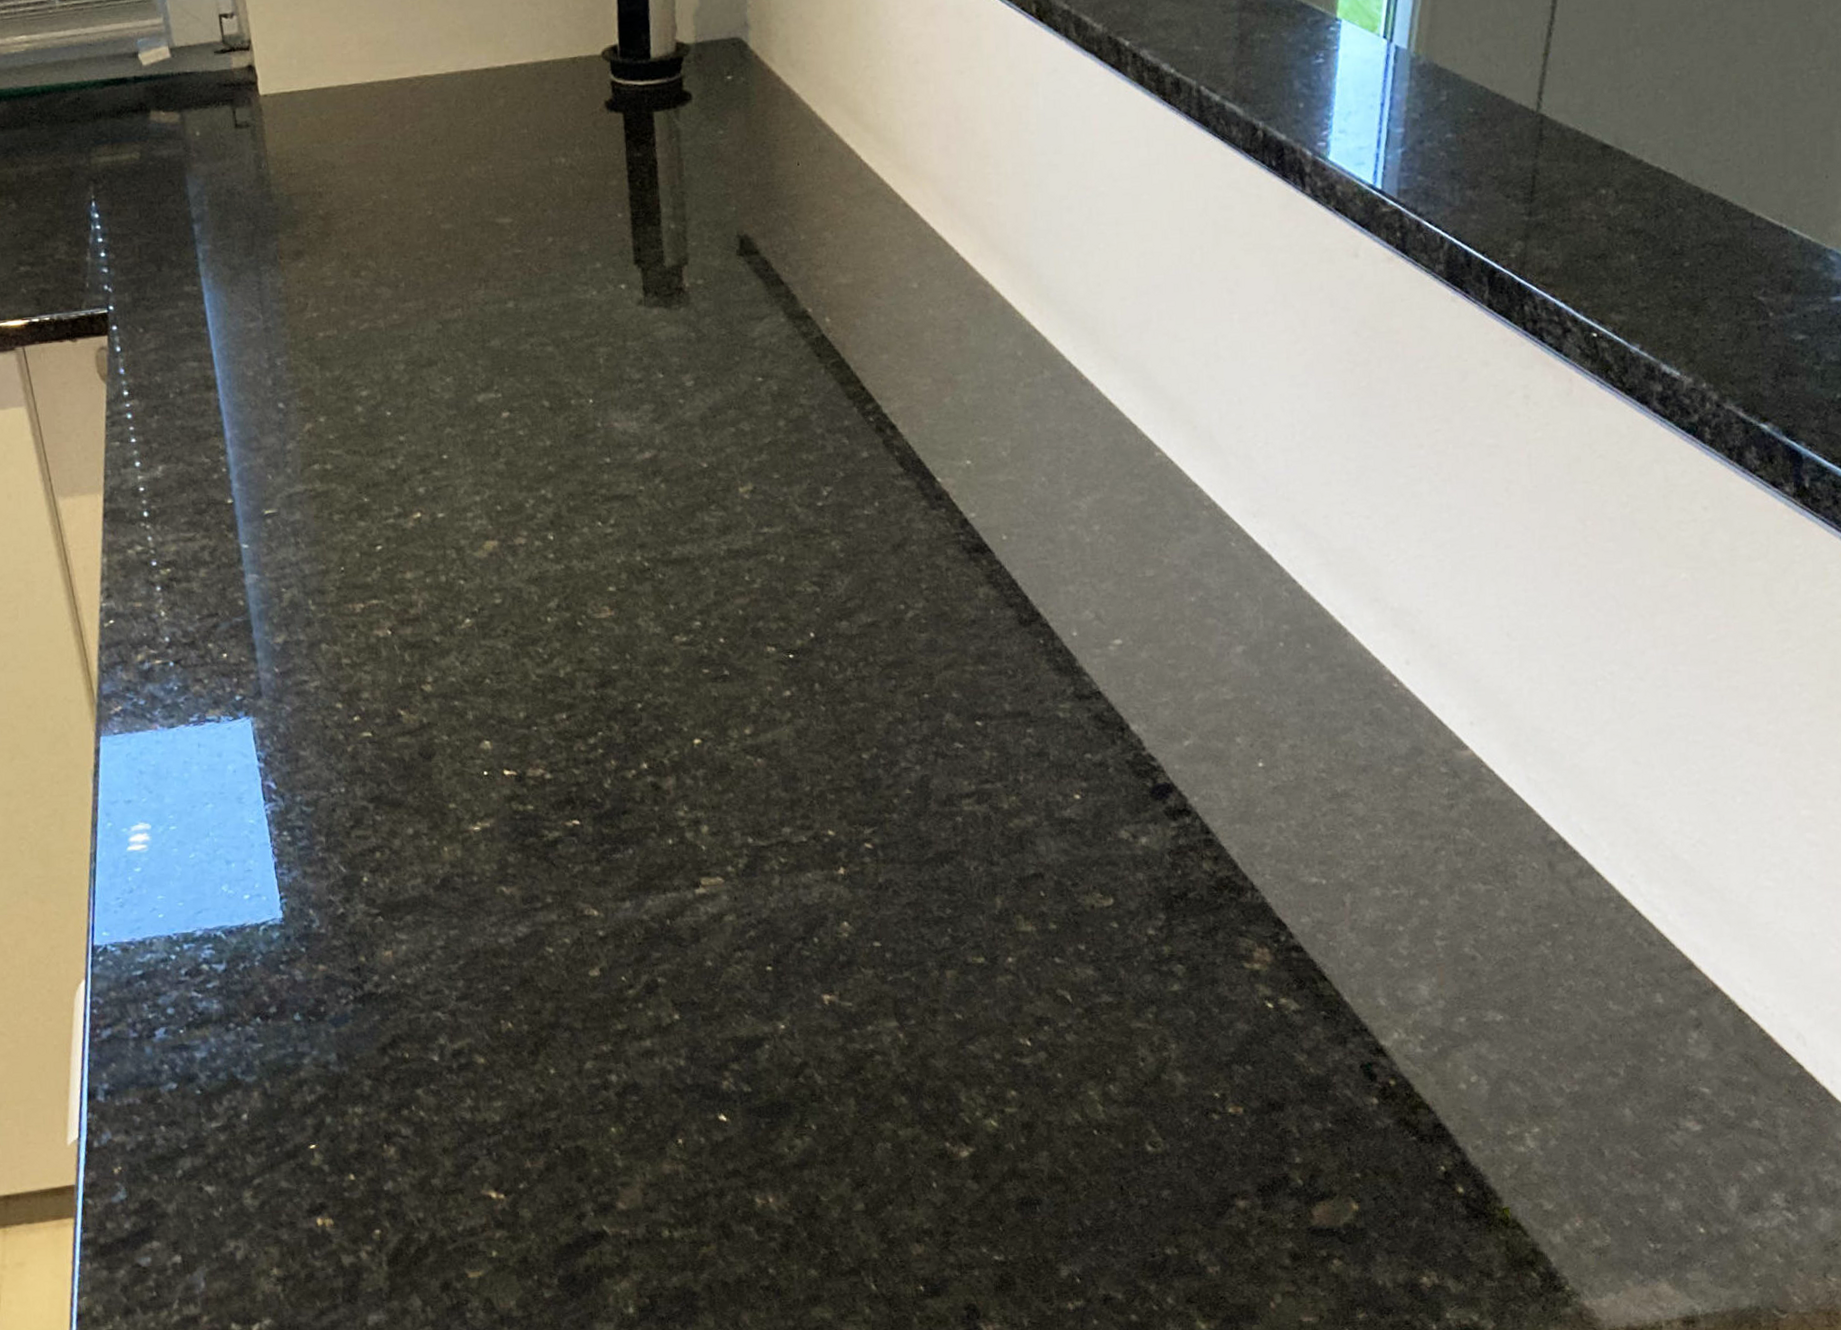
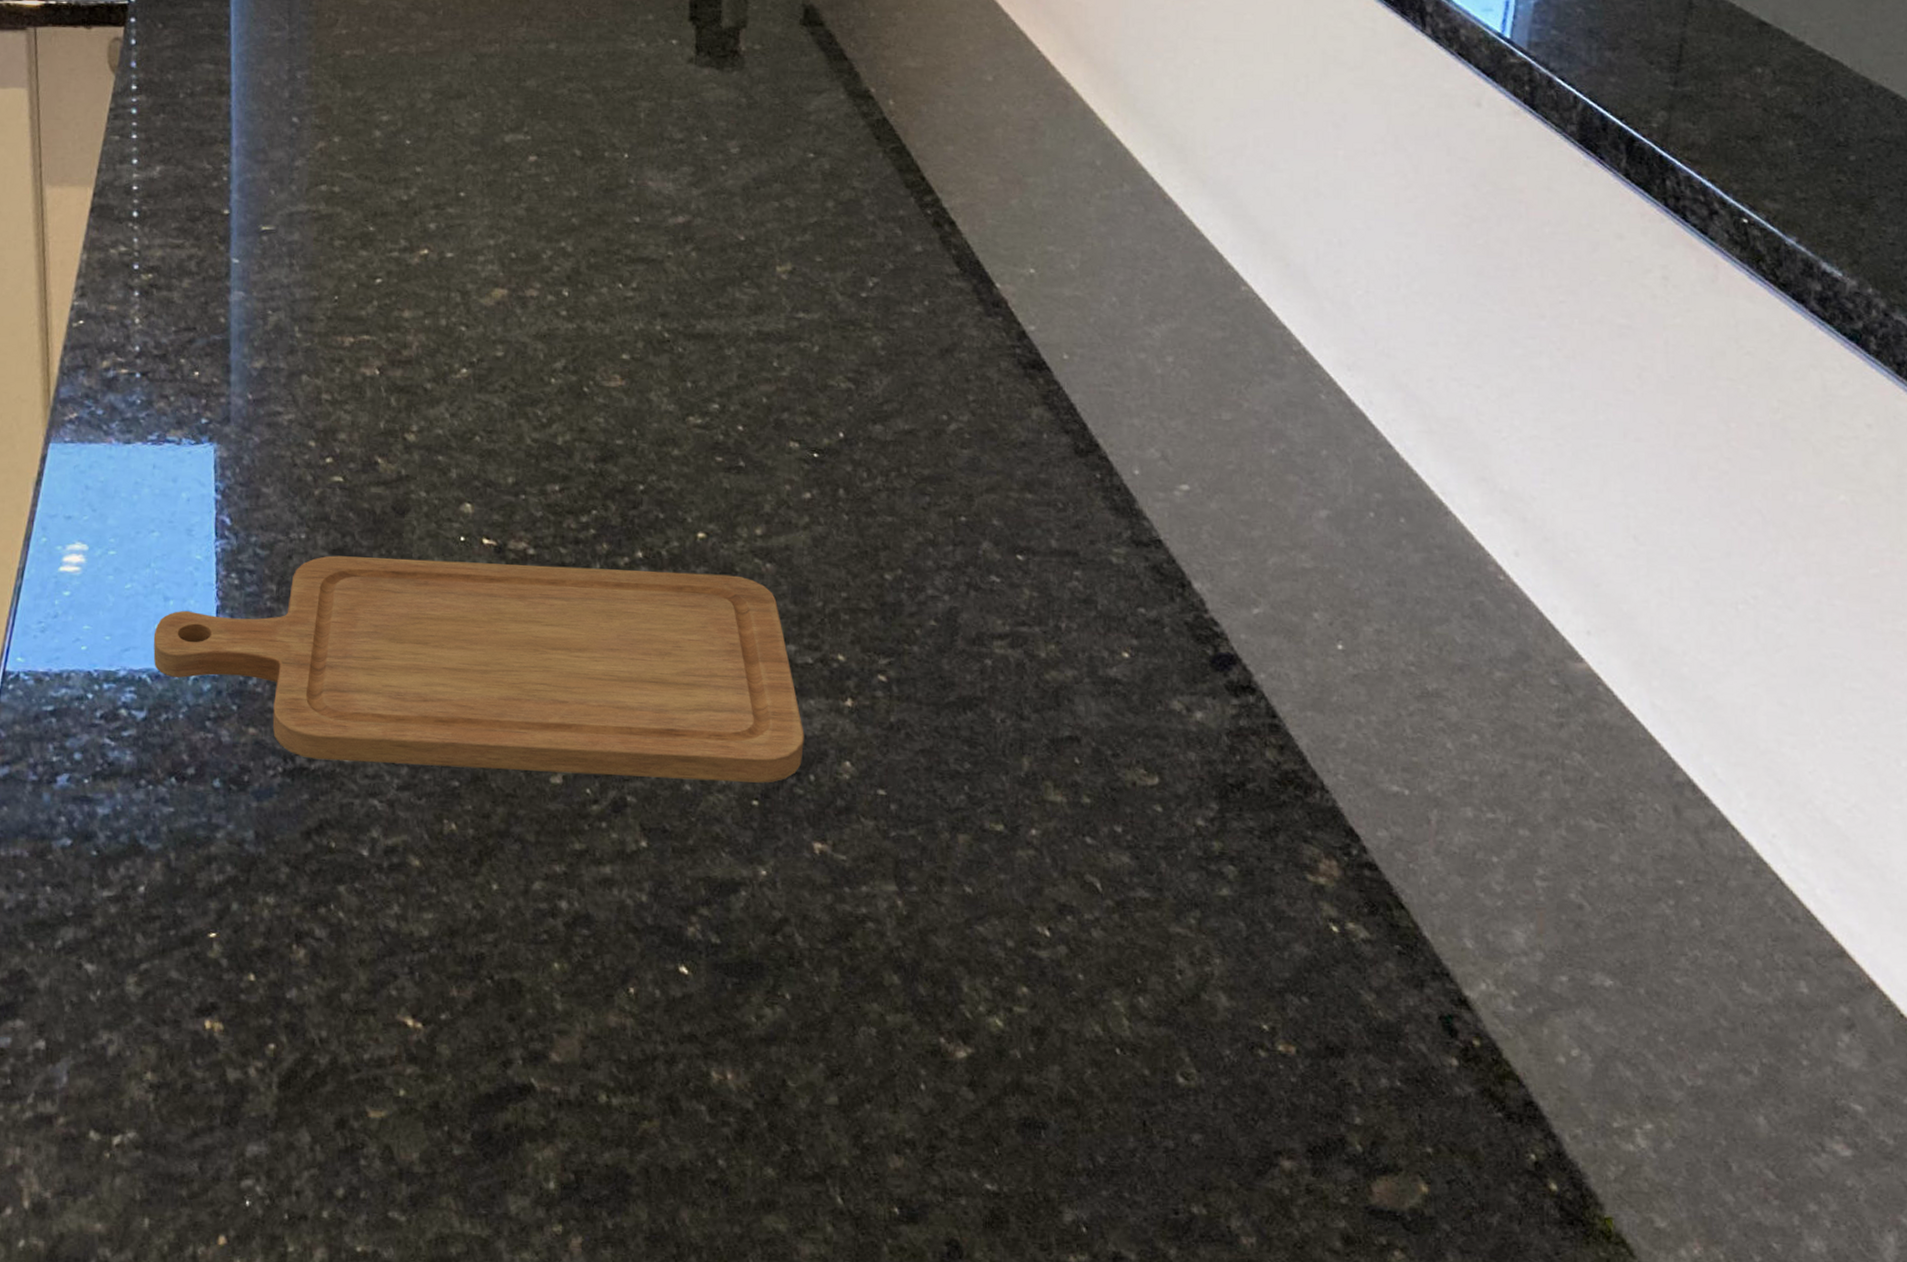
chopping board: none [221,773,806,985] -> present [153,555,804,783]

